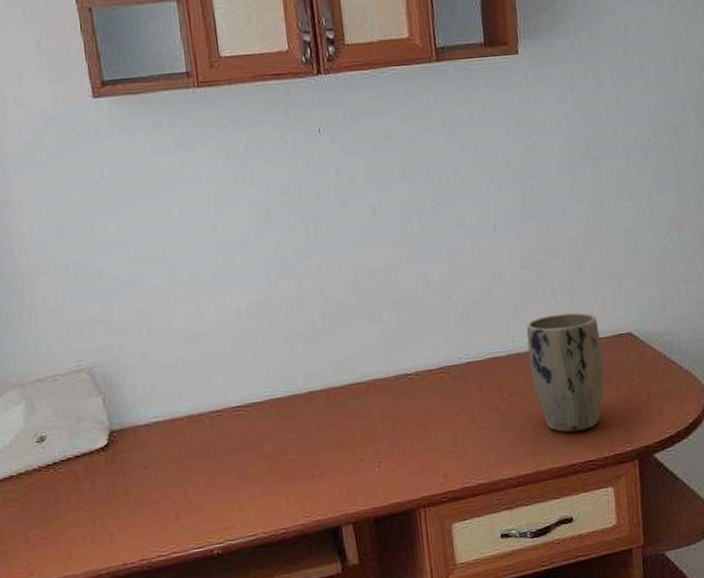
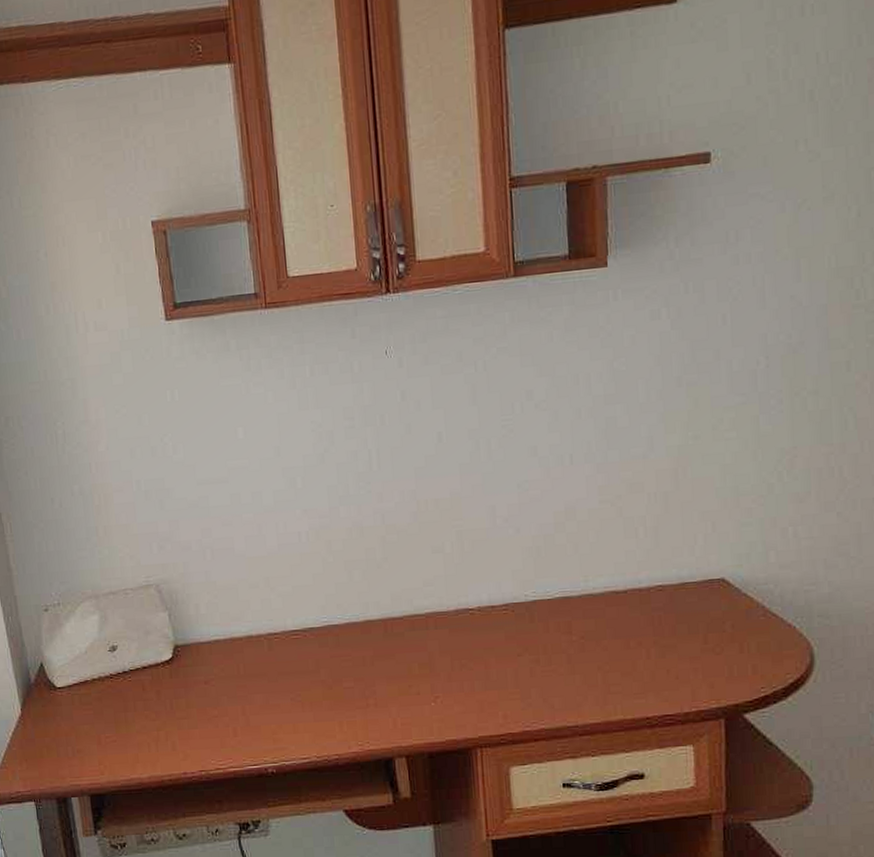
plant pot: present [526,312,604,432] -> none [601,553,689,683]

